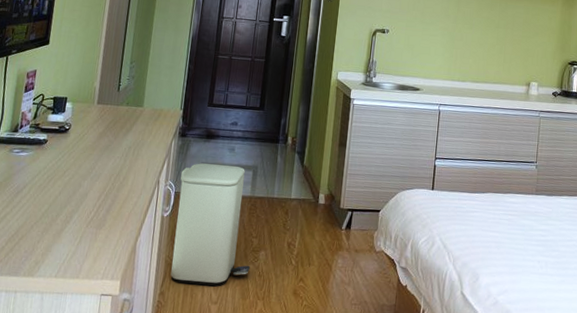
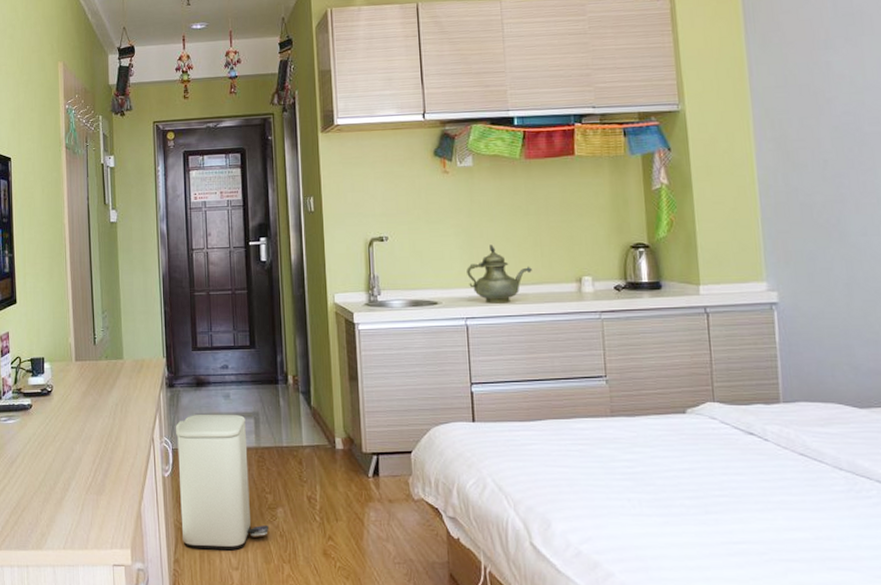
teapot: none [446,47,495,96] -> present [467,245,532,304]

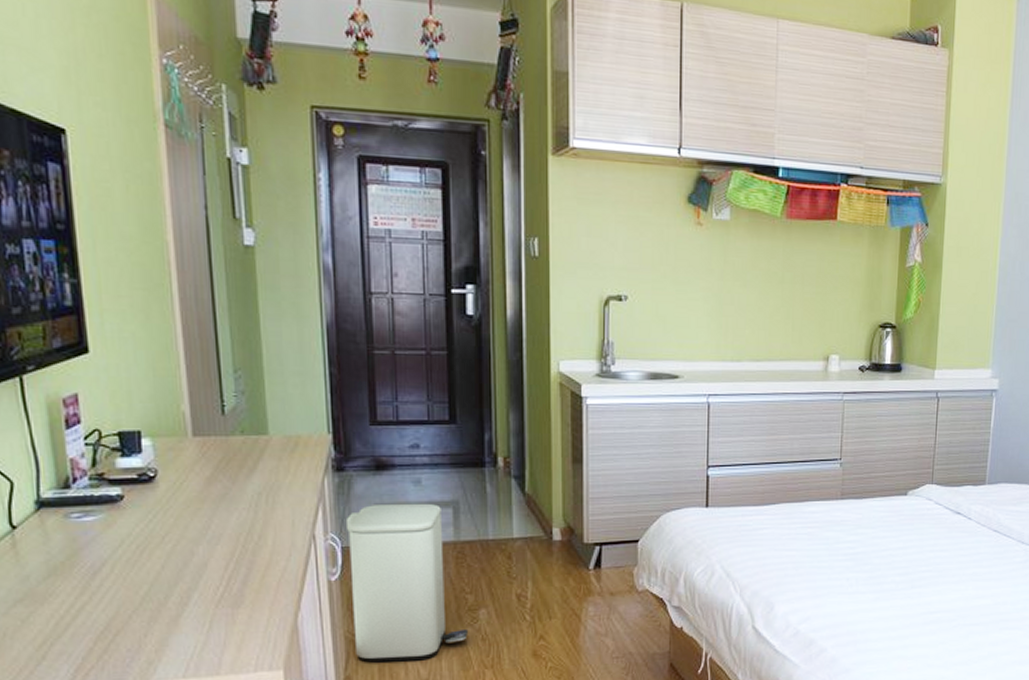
teapot: present [467,245,532,304] -> none [713,314,781,380]

